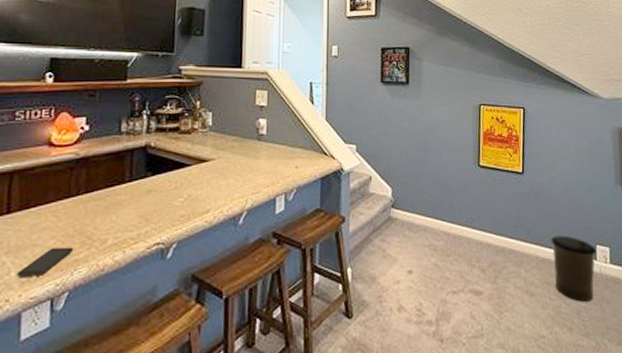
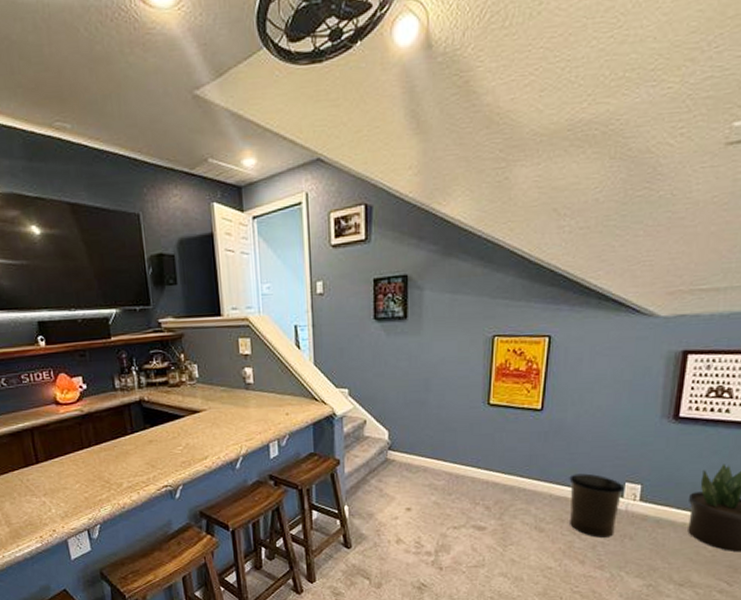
mobile phone: present [16,247,74,277] -> none [56,489,97,513]

